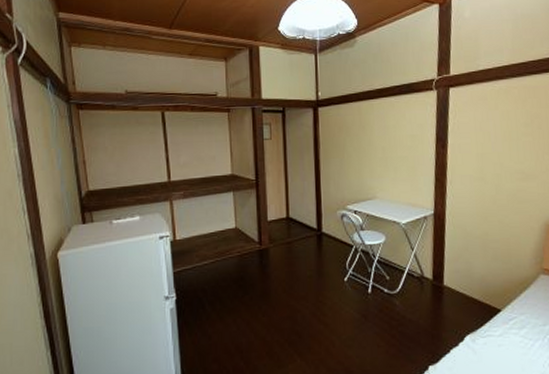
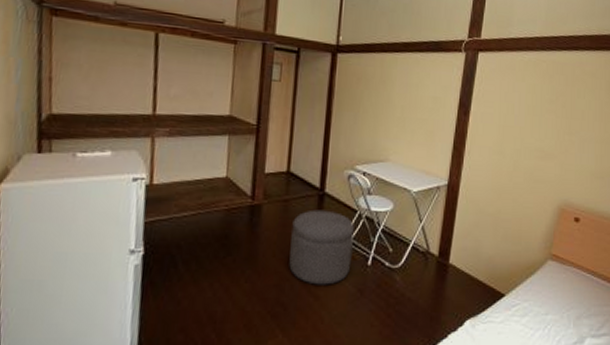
ottoman: none [297,248,354,314] -> present [289,209,354,285]

